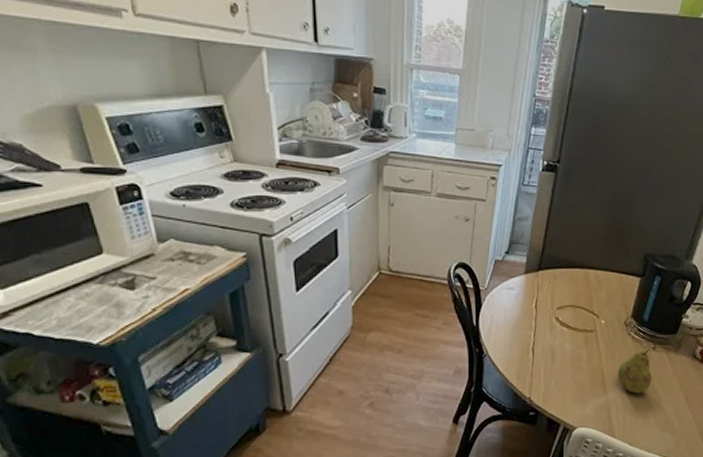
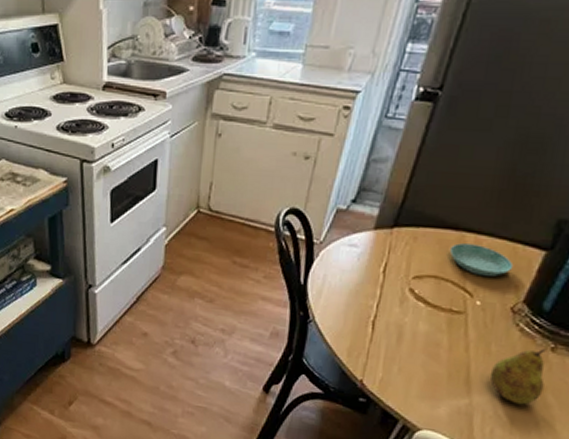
saucer: none [579,278,622,302] -> present [449,243,514,277]

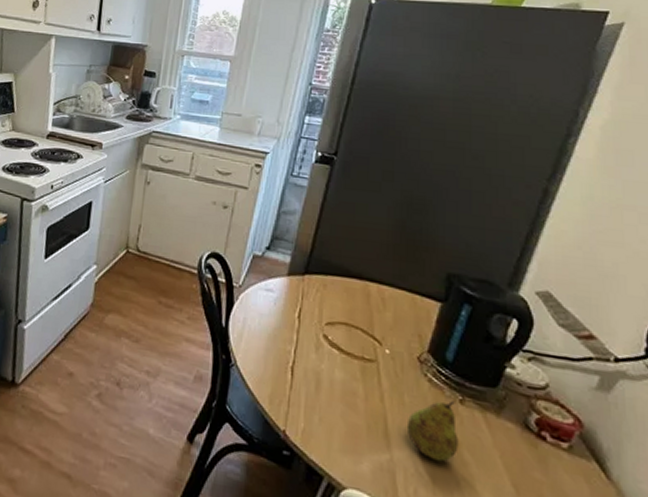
saucer: present [449,243,514,277] -> none [356,292,415,326]

